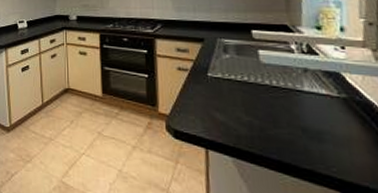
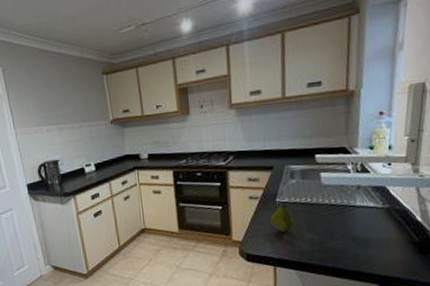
fruit: none [202,80,228,111] -> present [271,204,293,232]

